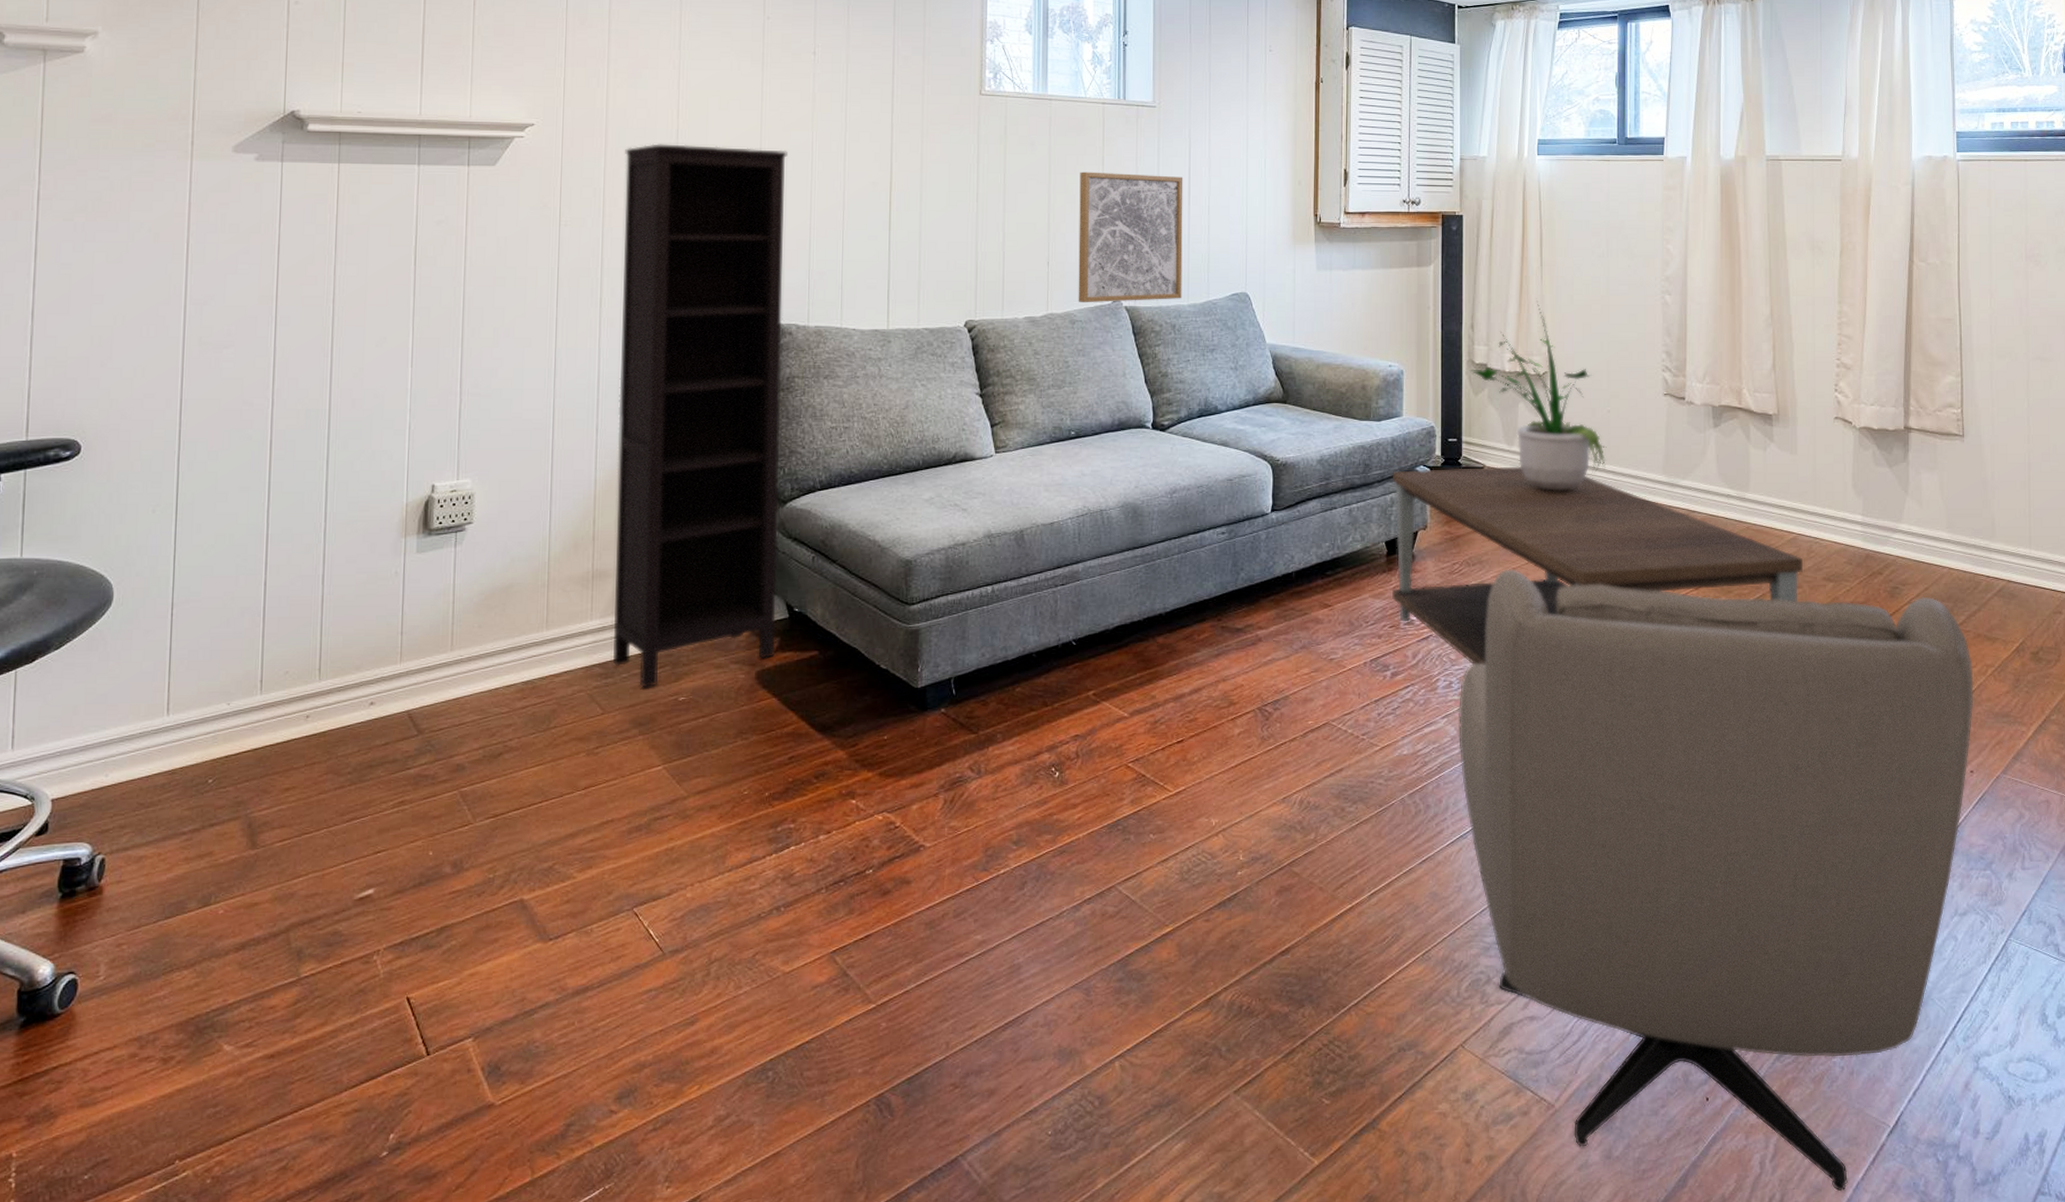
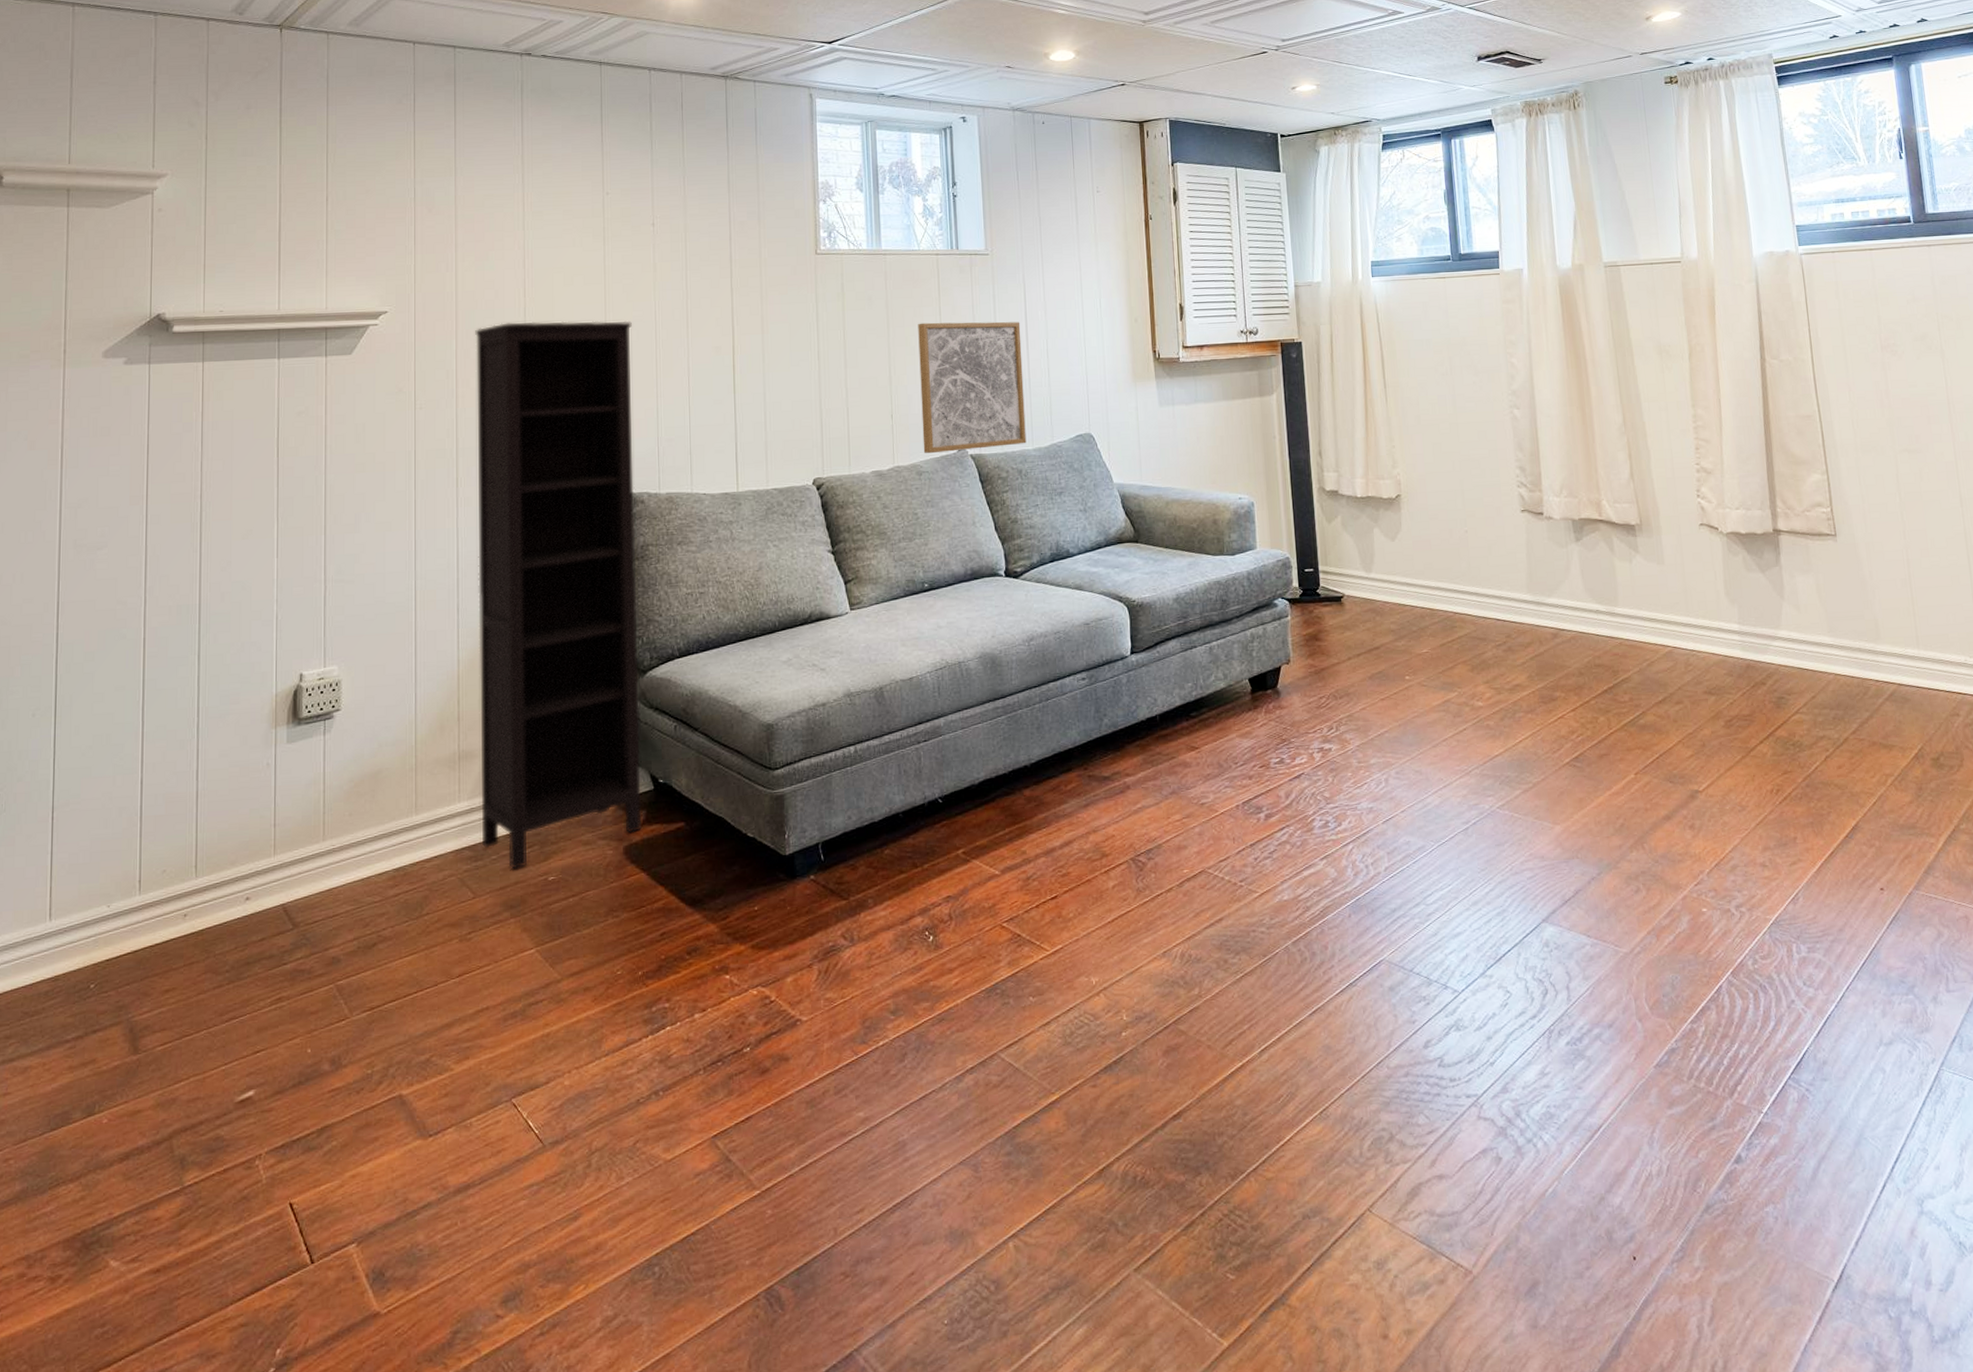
coffee table: present [1391,466,1803,665] -> none [1251,593,1682,802]
armchair: present [1459,569,1974,1192] -> none [1336,699,1878,1356]
potted plant: present [1470,300,1607,491] -> none [1322,423,1468,617]

